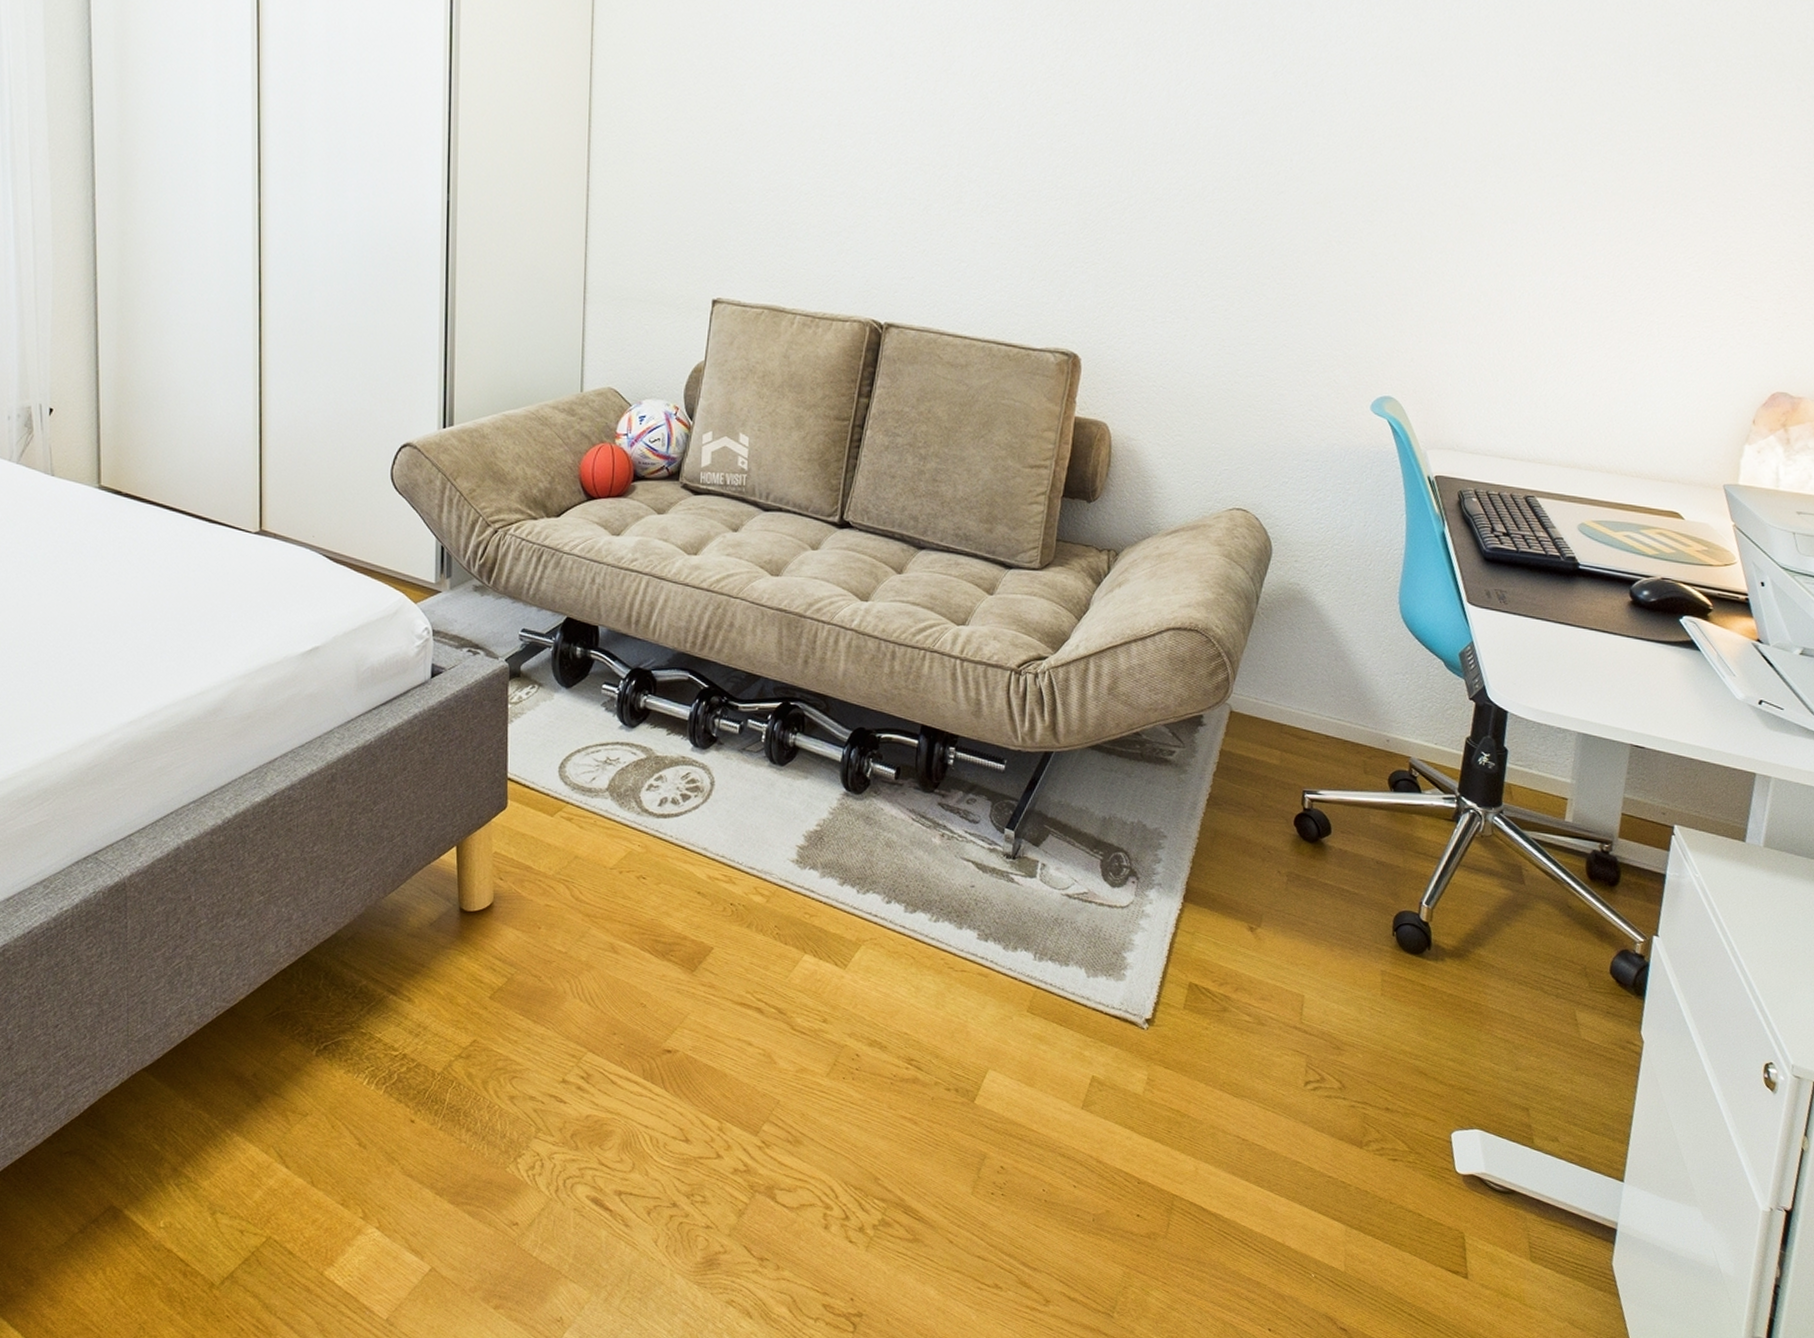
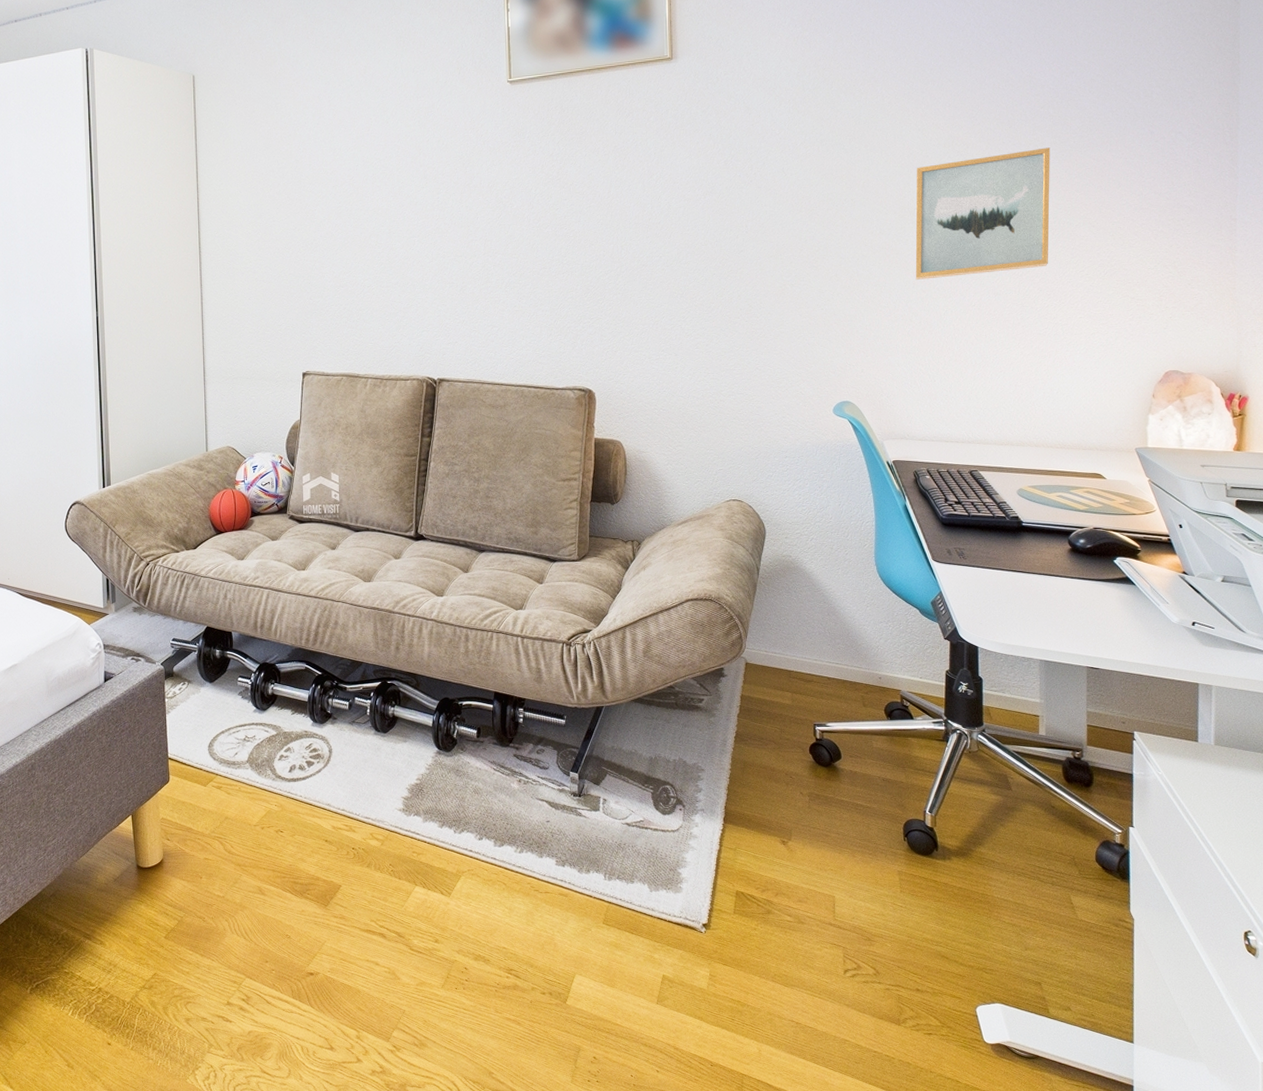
wall art: none [1490,94,1675,251] -> present [915,147,1051,281]

